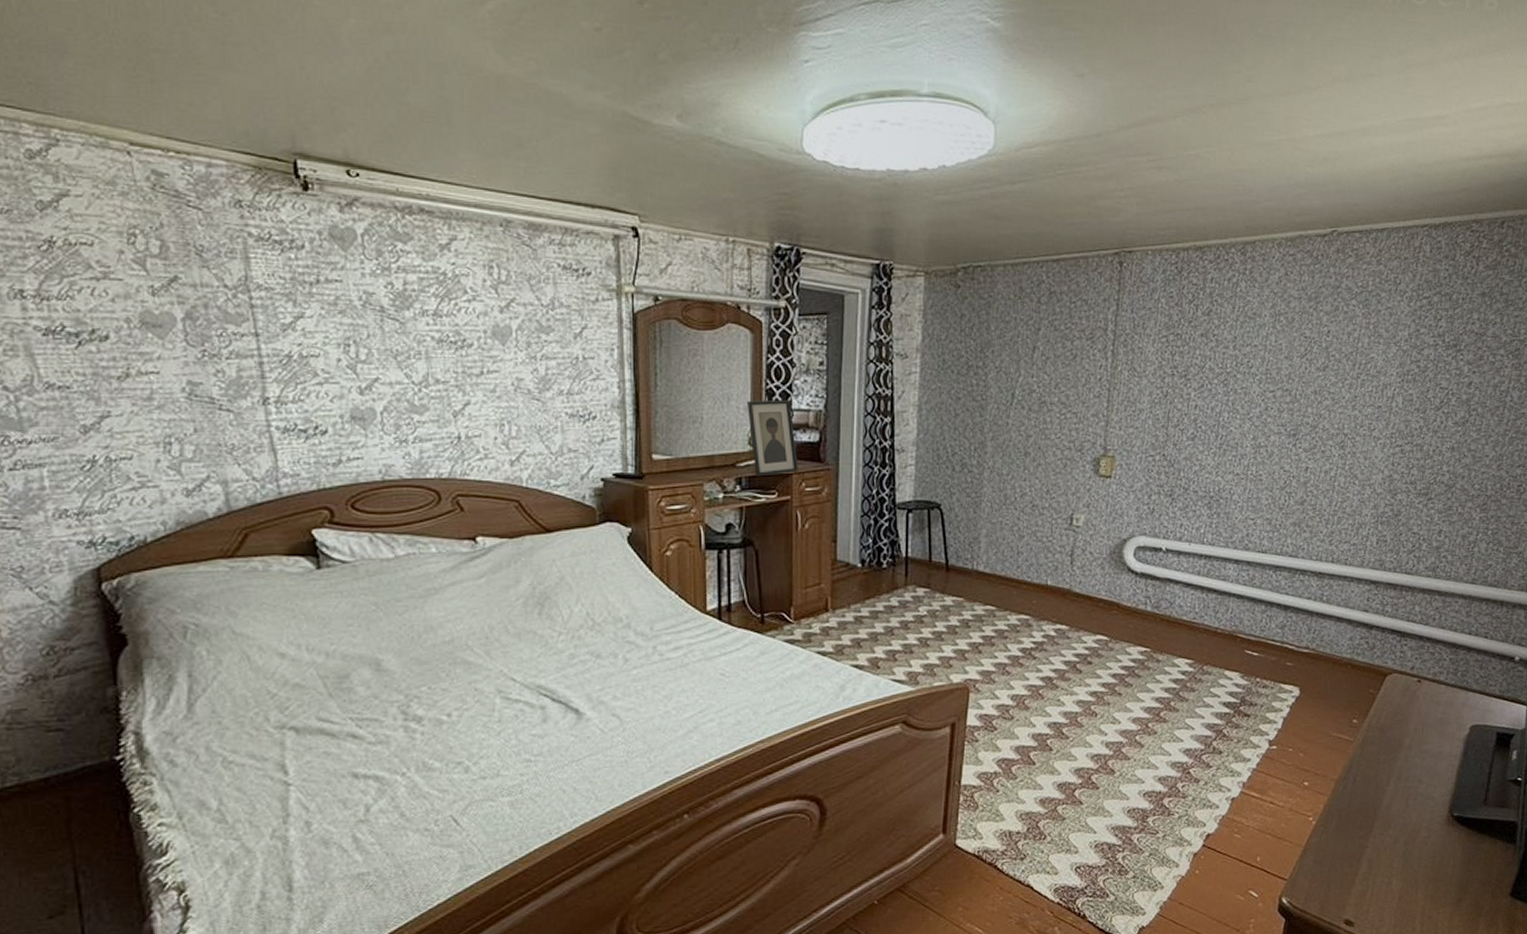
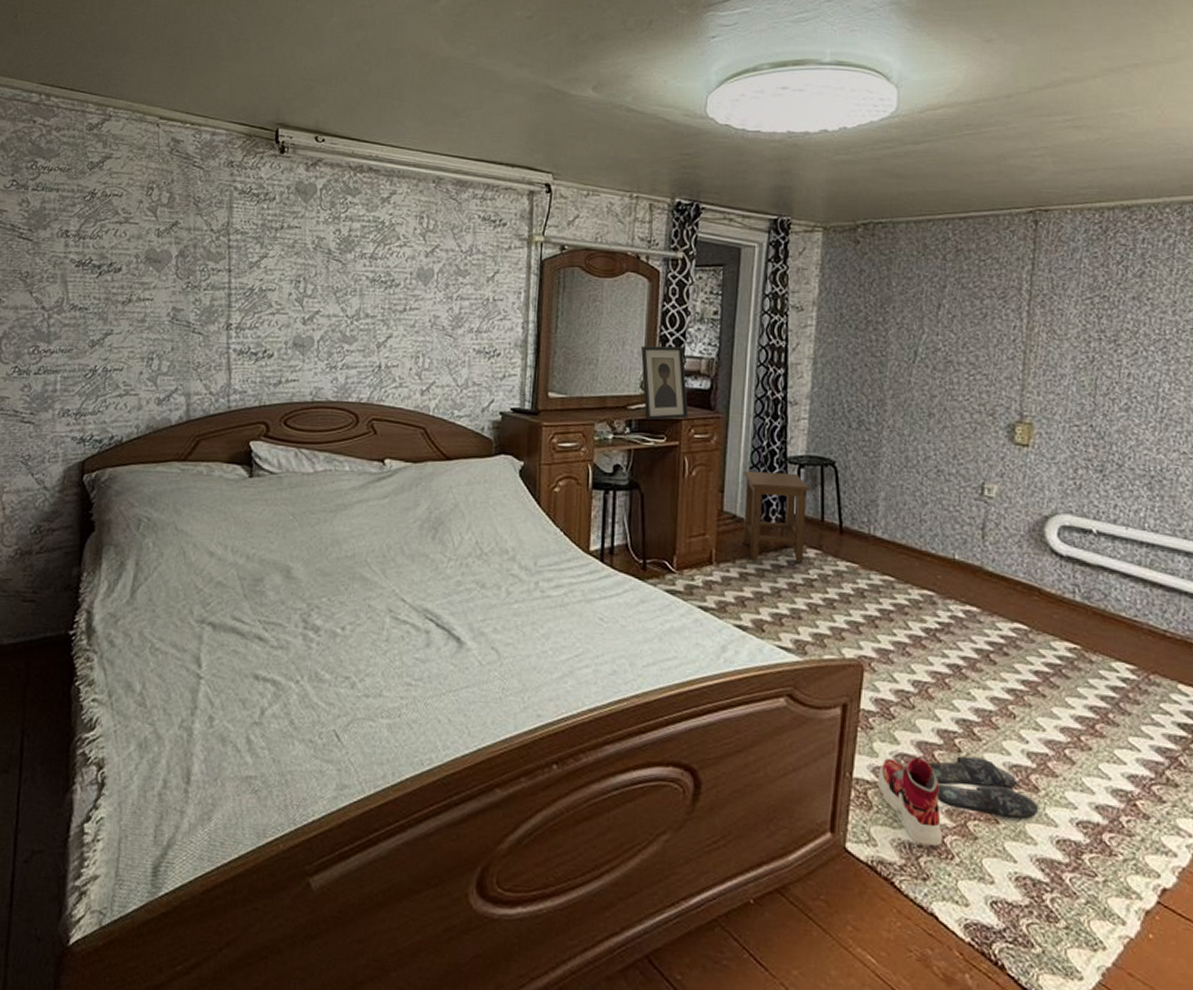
stool: none [855,518,919,603] -> present [744,470,811,564]
athletic shoe: none [982,760,1037,832] -> present [877,757,943,847]
slippers: none [1024,752,1113,798] -> present [927,756,1038,819]

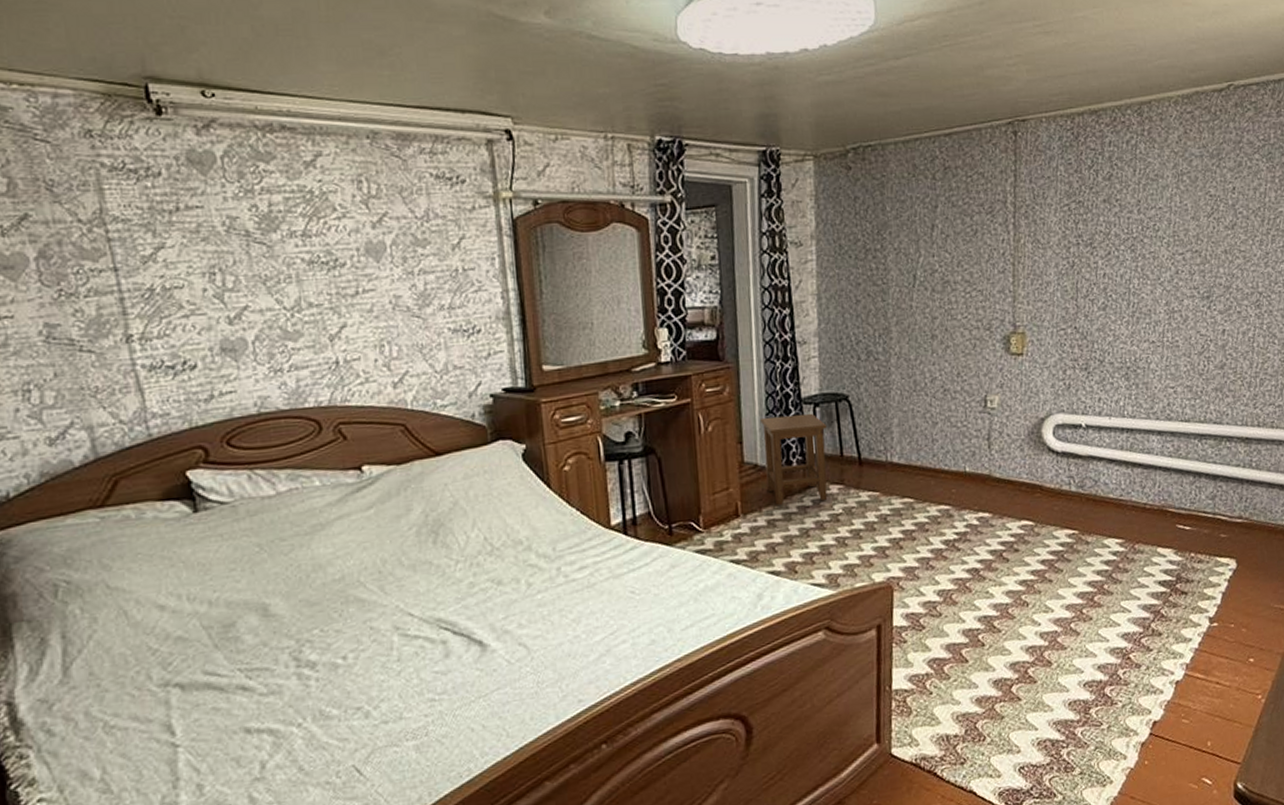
picture frame: present [641,345,688,421] -> none [638,297,697,381]
athletic shoe: present [877,757,943,847] -> none [914,658,975,734]
slippers: present [927,756,1038,819] -> none [956,646,1052,695]

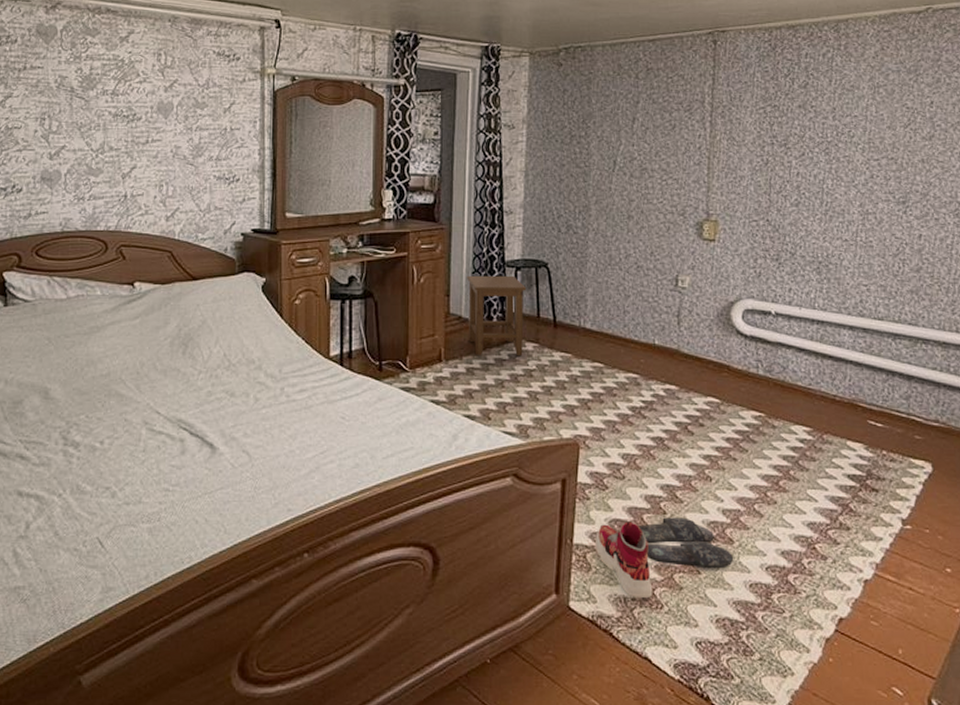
athletic shoe: none [914,658,975,734] -> present [594,521,653,599]
slippers: none [956,646,1052,695] -> present [637,517,733,567]

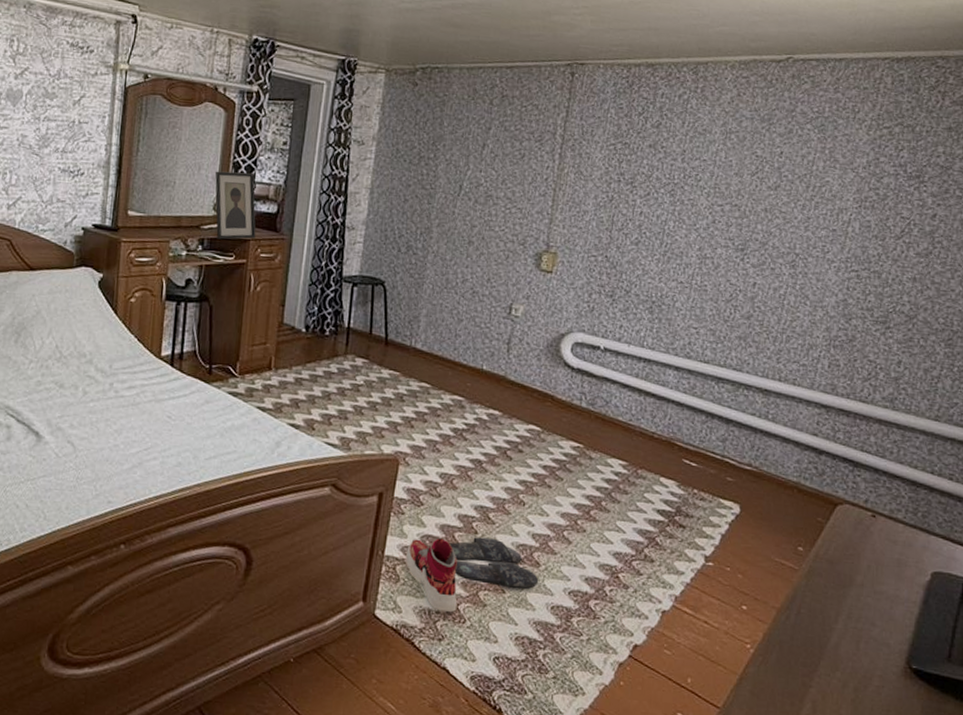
picture frame: none [370,165,415,234] -> present [215,171,256,240]
stool: present [467,275,527,357] -> none [300,287,362,371]

